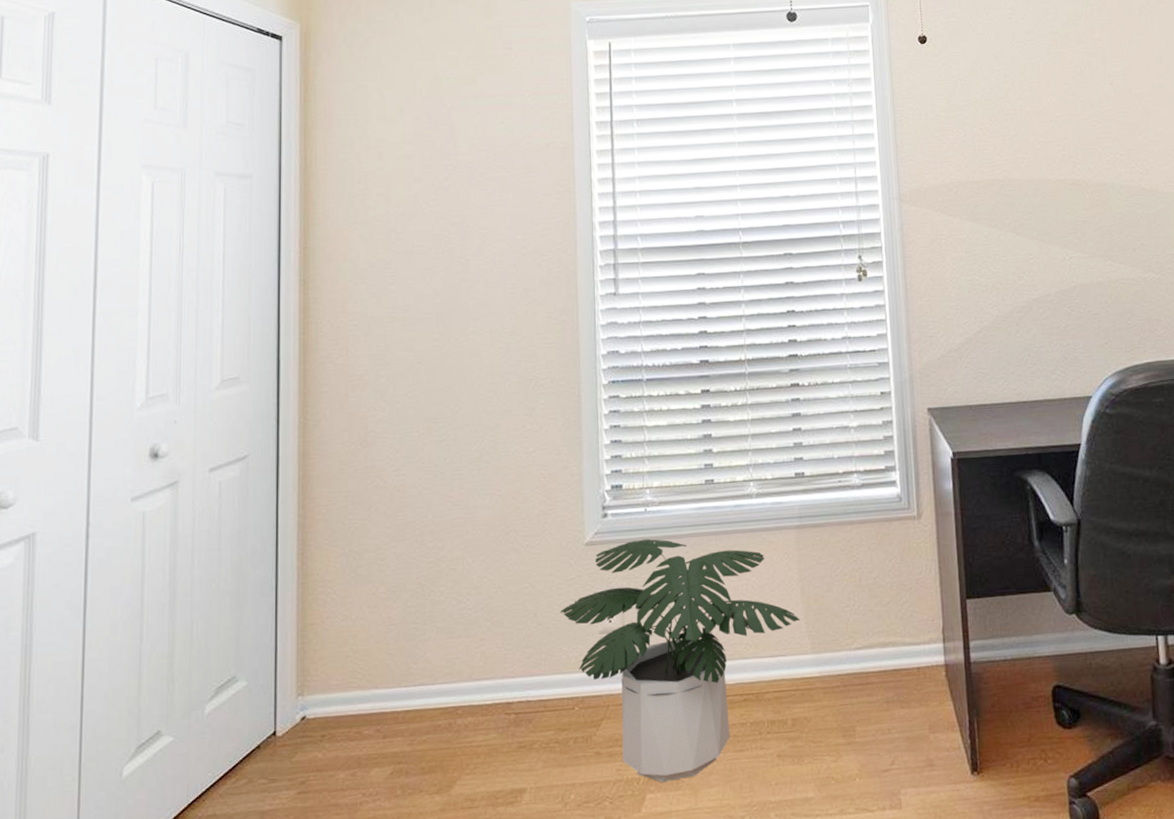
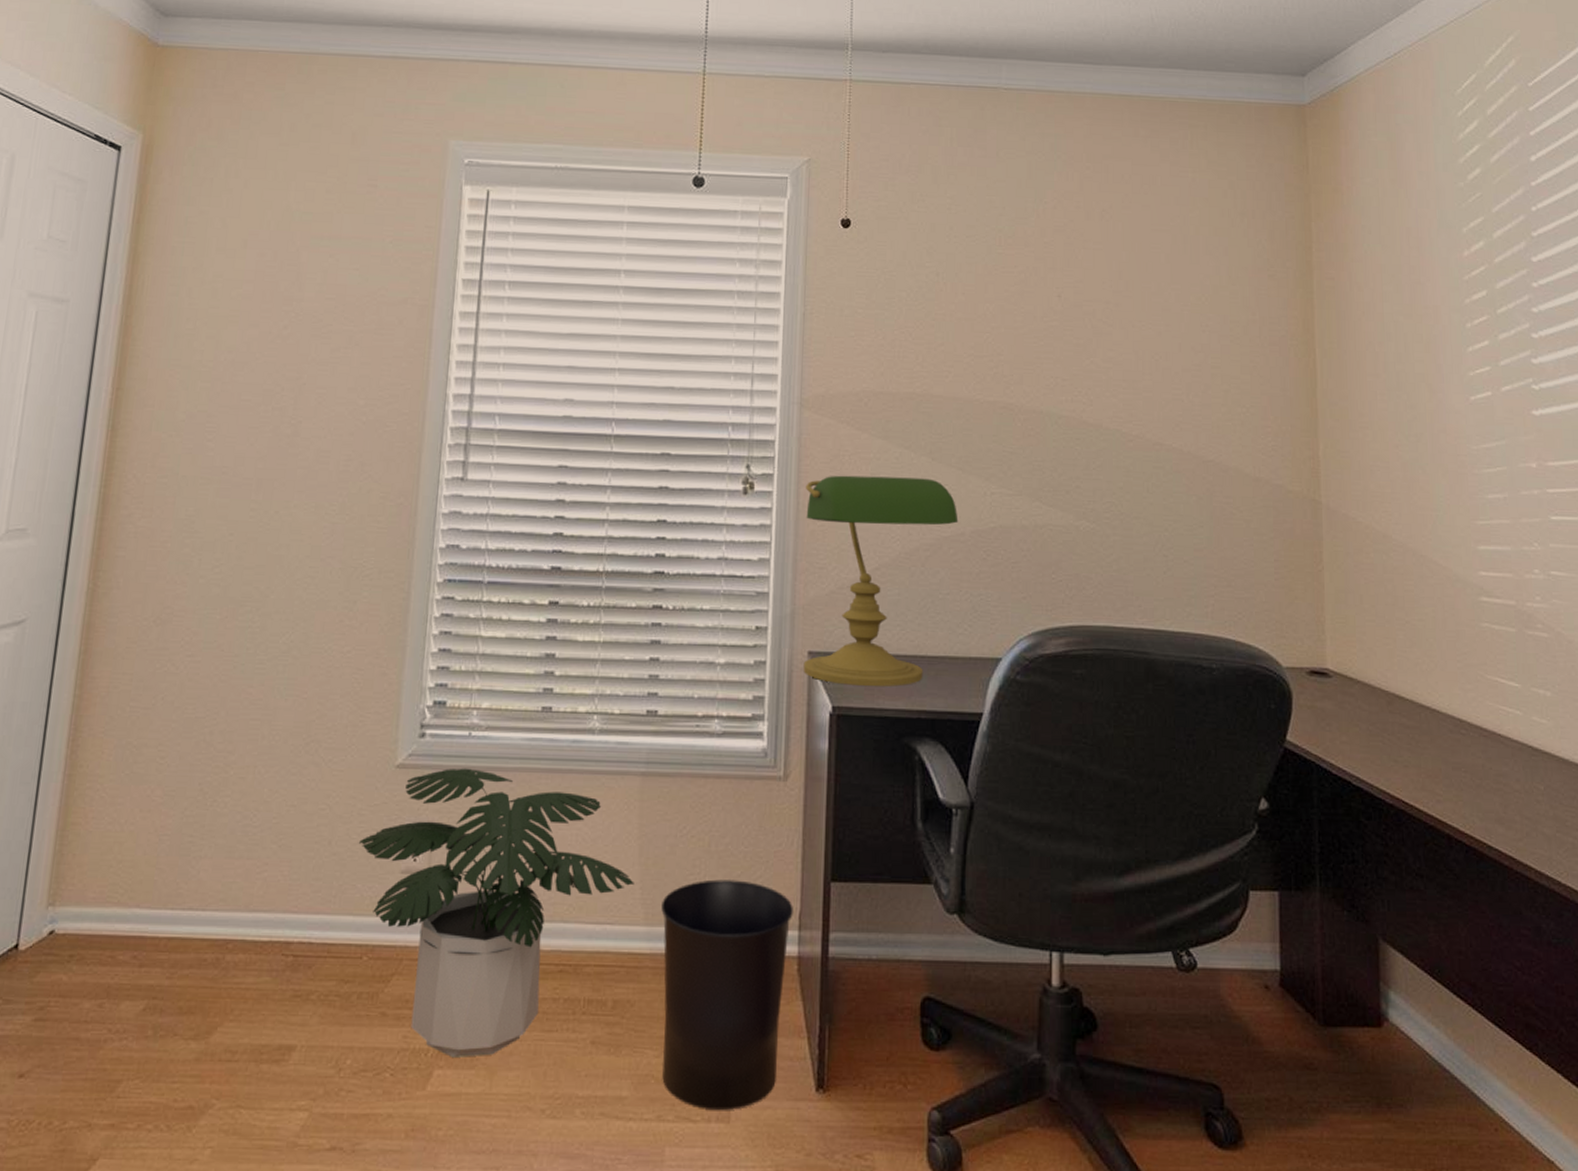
waste bin: none [825,606,937,800] -> present [661,879,793,1110]
desk lamp: none [911,251,1044,433] -> present [803,475,959,687]

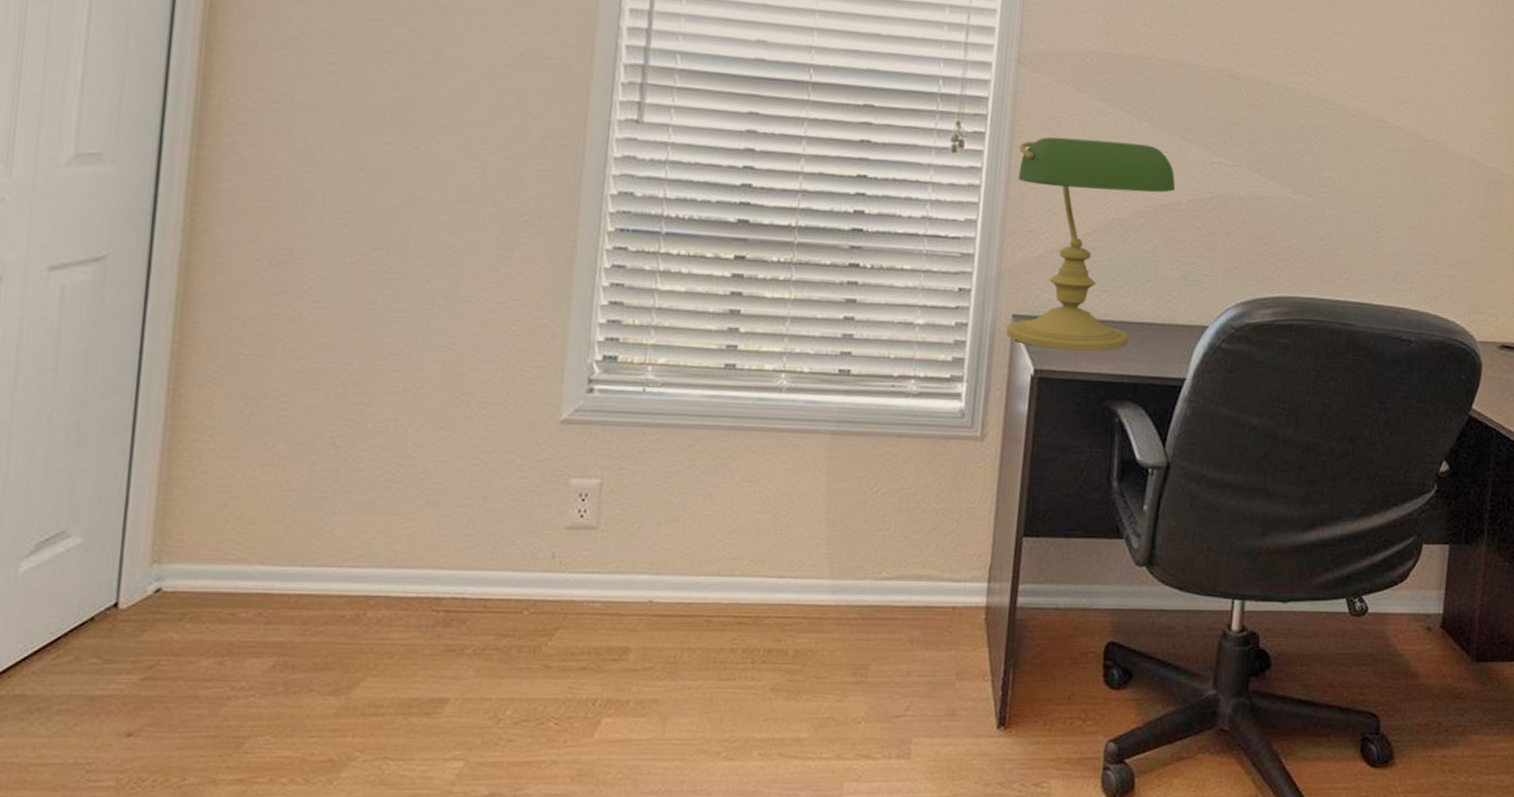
potted plant: present [358,768,634,1057] -> none [517,424,820,706]
waste bin: present [661,879,793,1110] -> none [843,535,984,747]

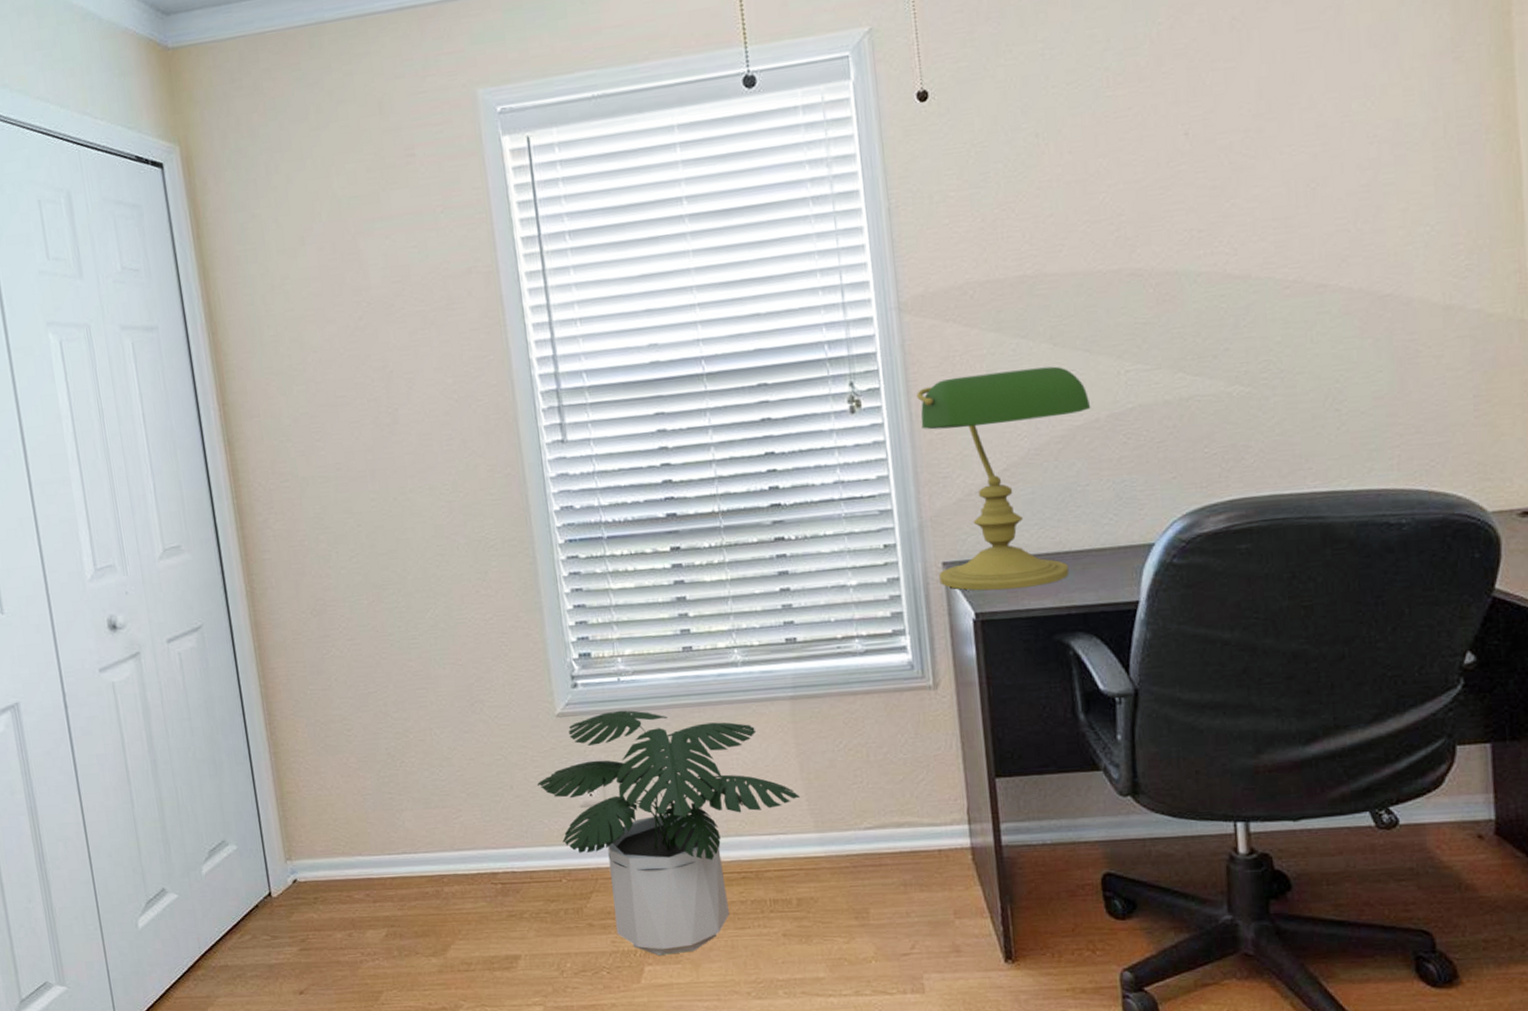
potted plant: none [517,424,820,706] -> present [536,710,800,955]

